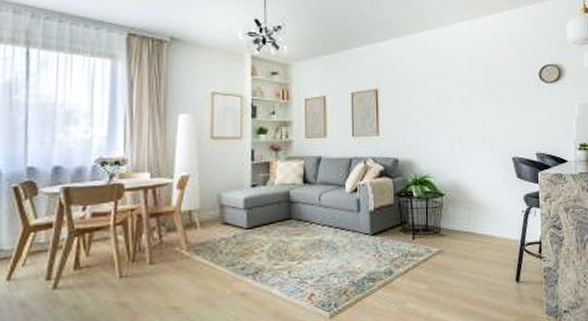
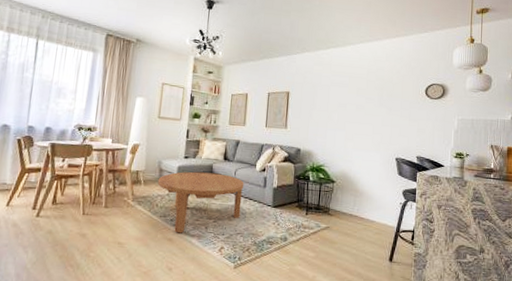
coffee table: none [219,201,332,284] -> present [157,171,244,234]

